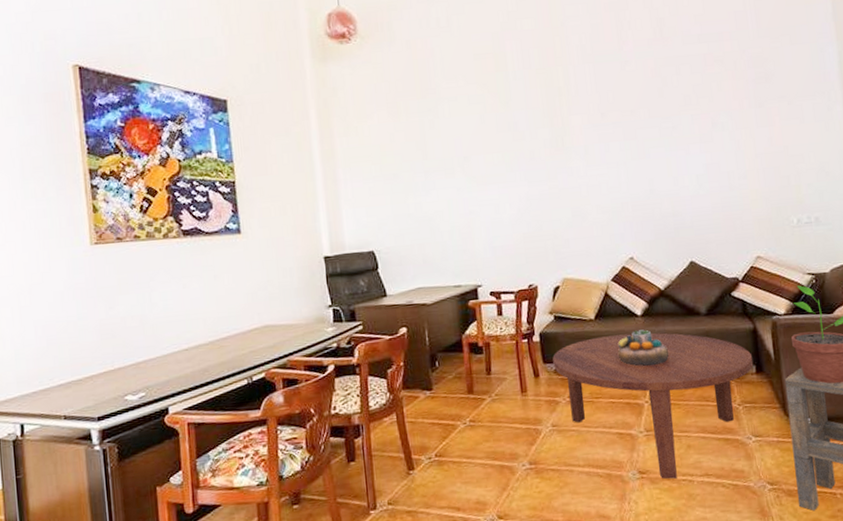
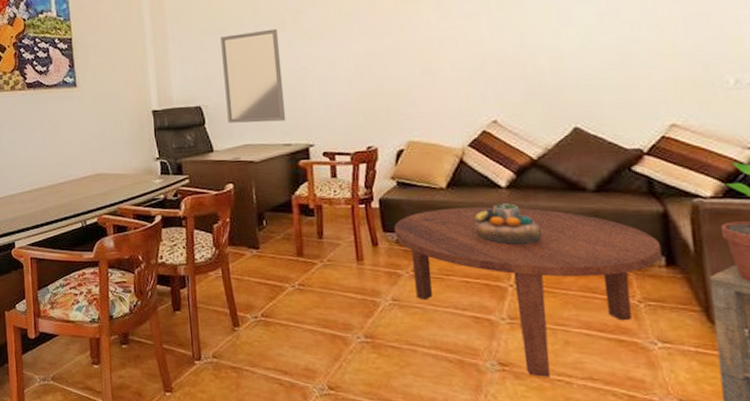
home mirror: none [393,174,456,267] -> present [220,28,286,123]

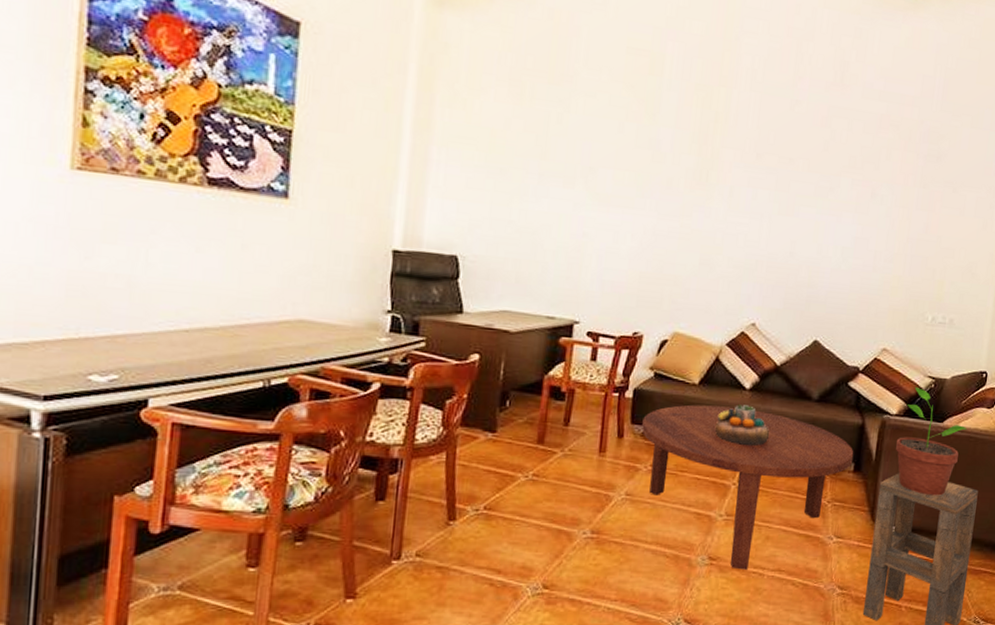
home mirror: present [220,28,286,123] -> none [487,177,566,290]

